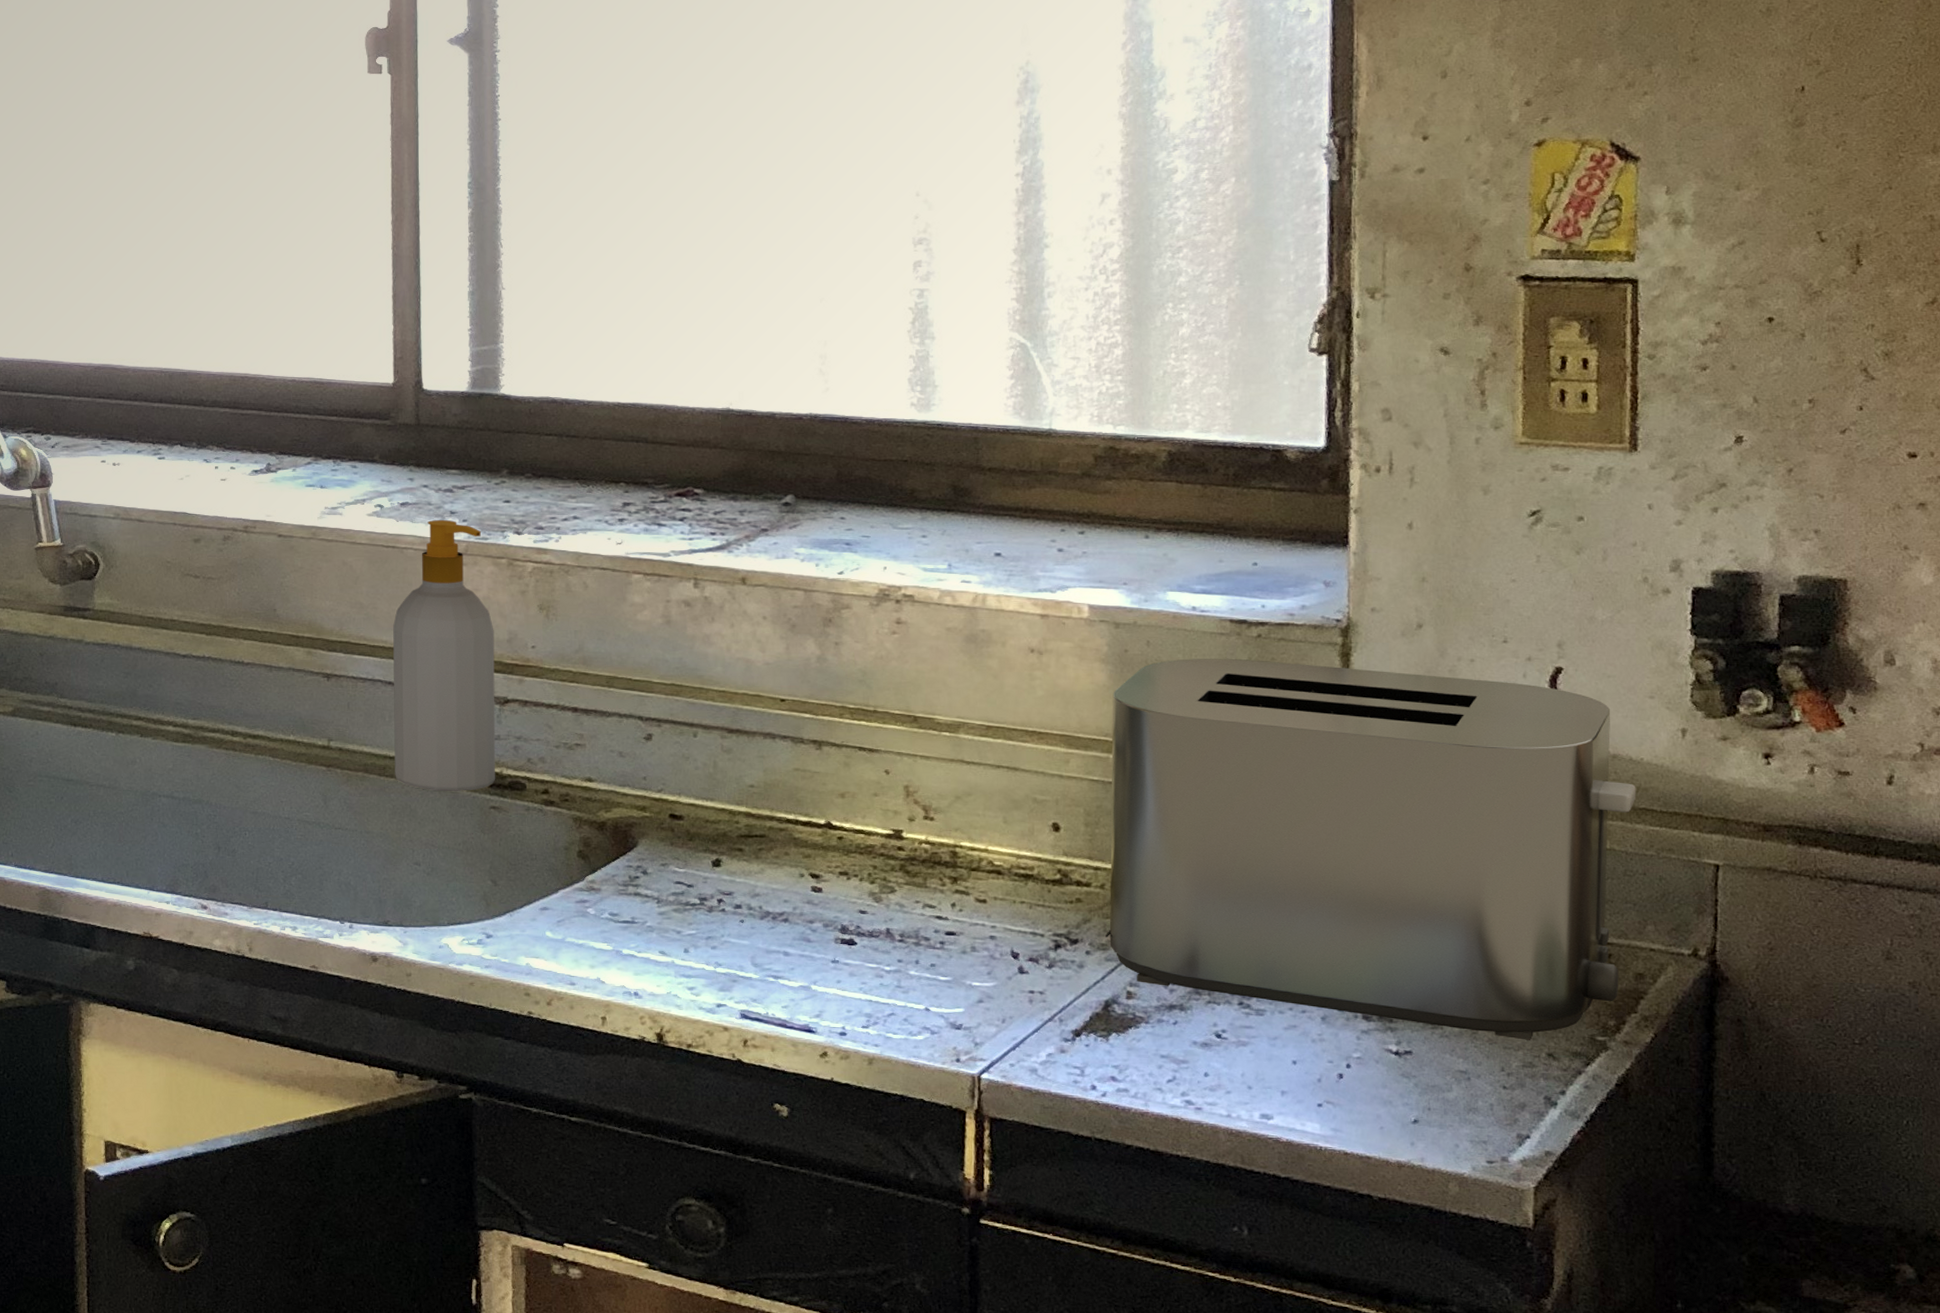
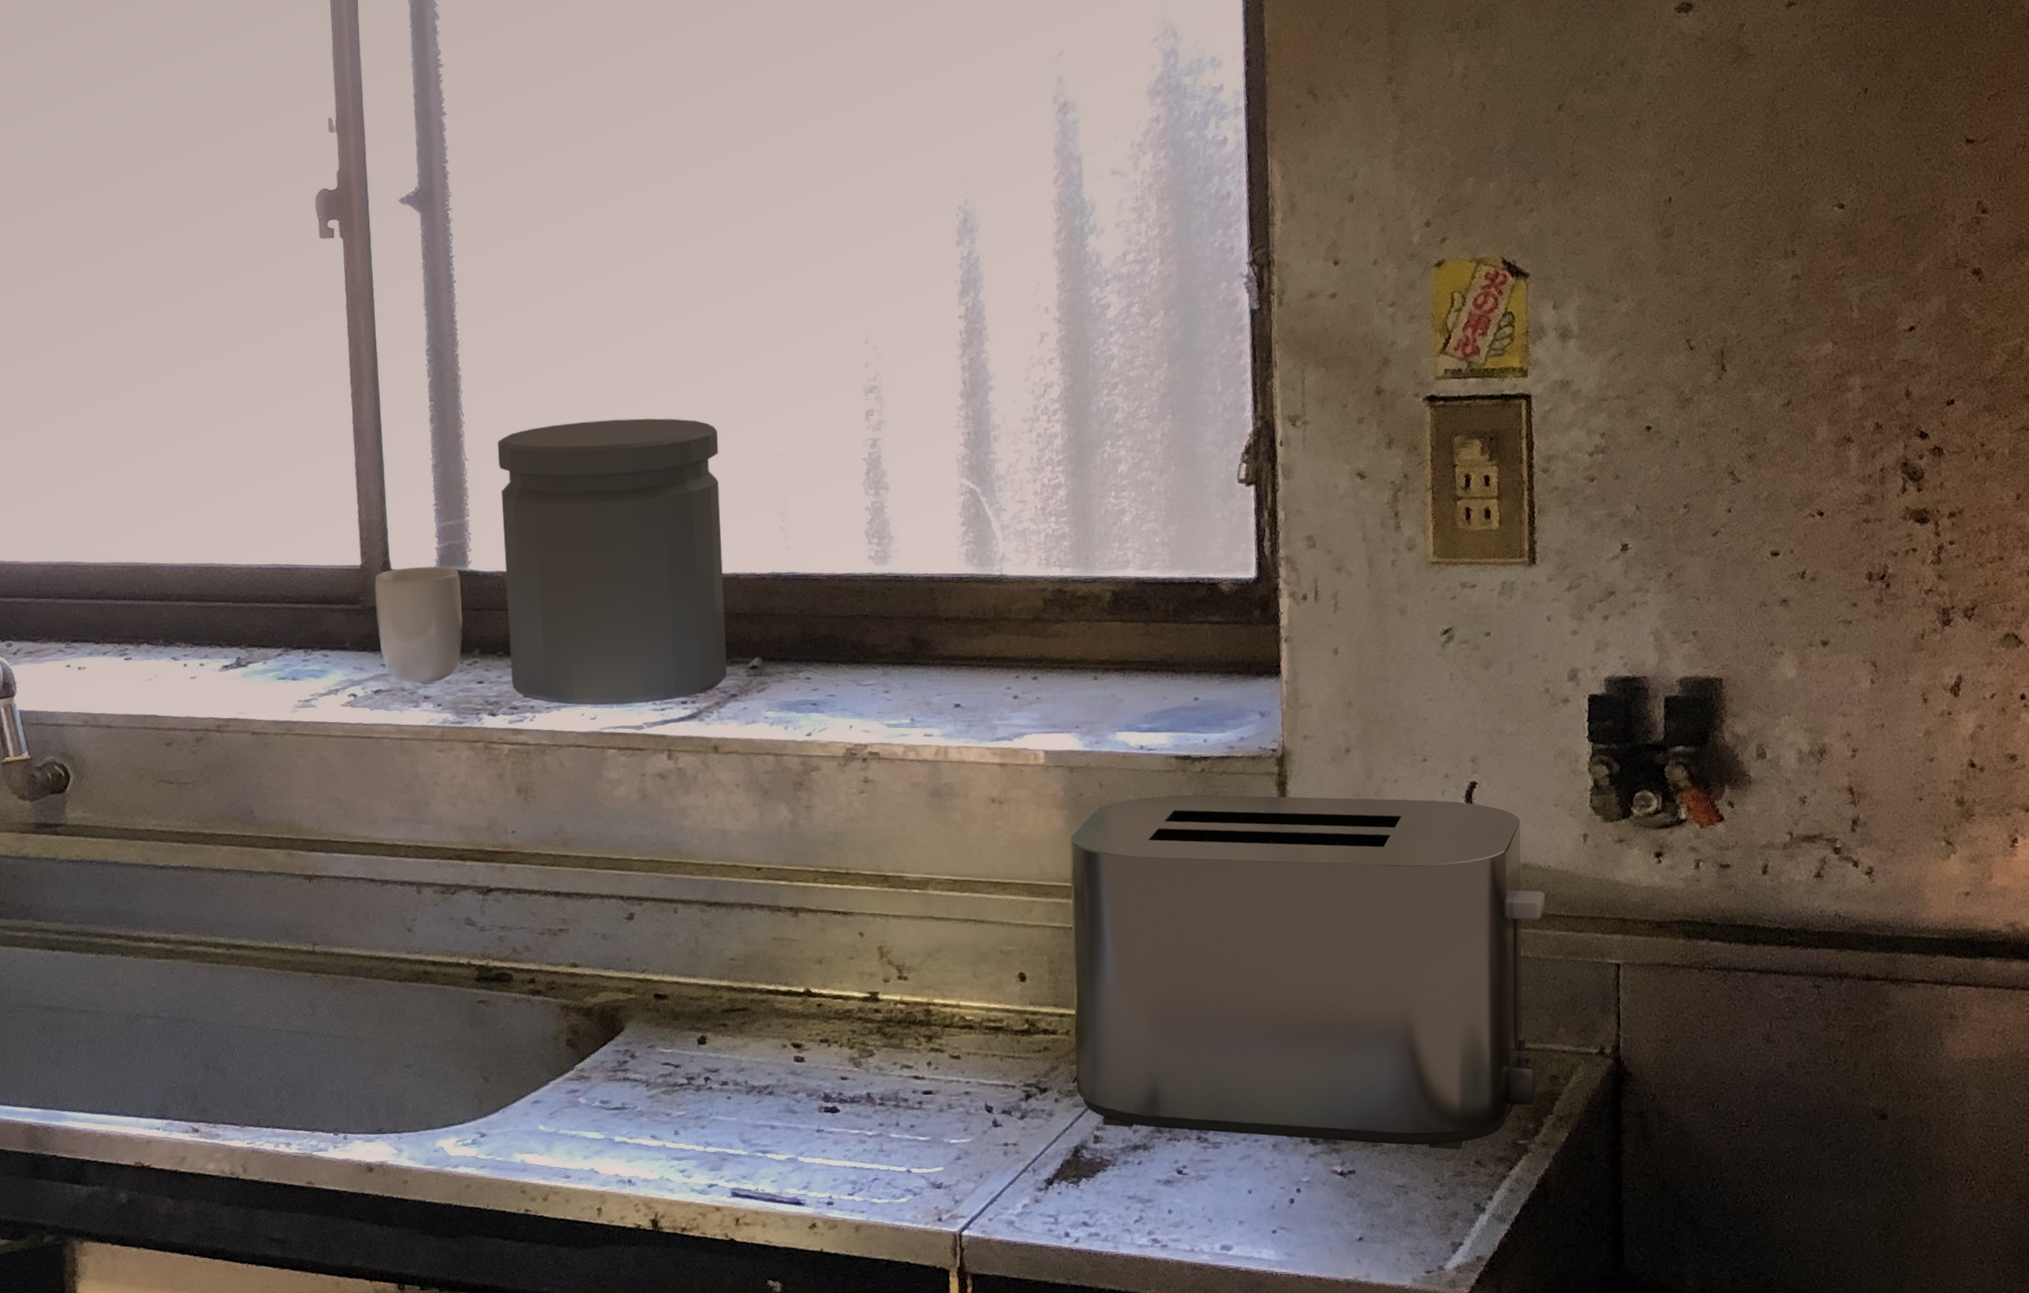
soap bottle: present [393,519,496,792] -> none [372,705,483,989]
cup: none [406,388,492,499] -> present [374,566,463,684]
jar: none [534,258,760,532] -> present [497,418,728,706]

